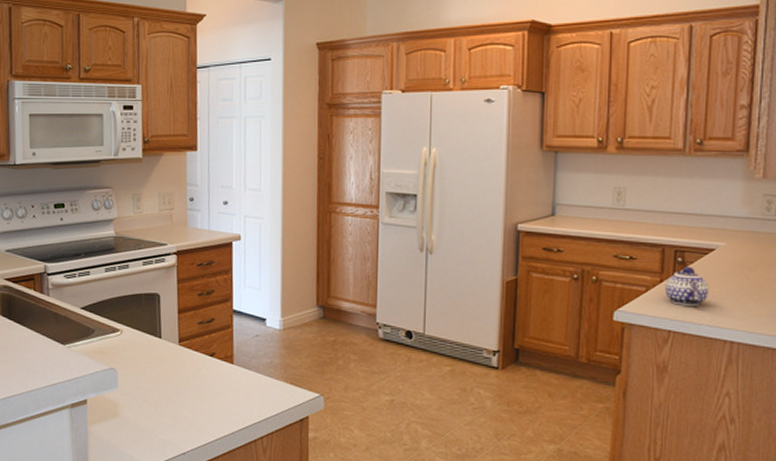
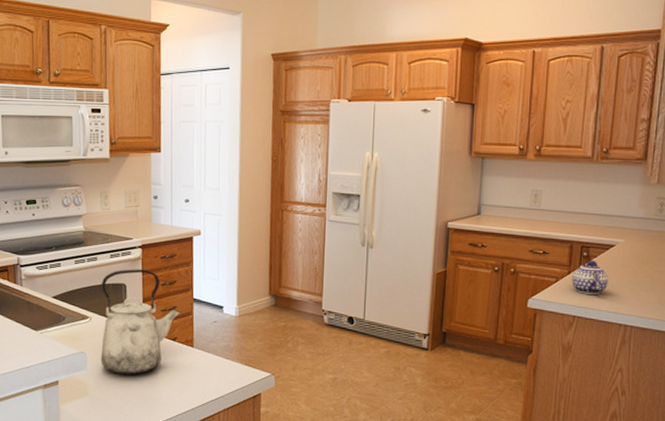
kettle: none [132,277,219,395] -> present [101,269,180,375]

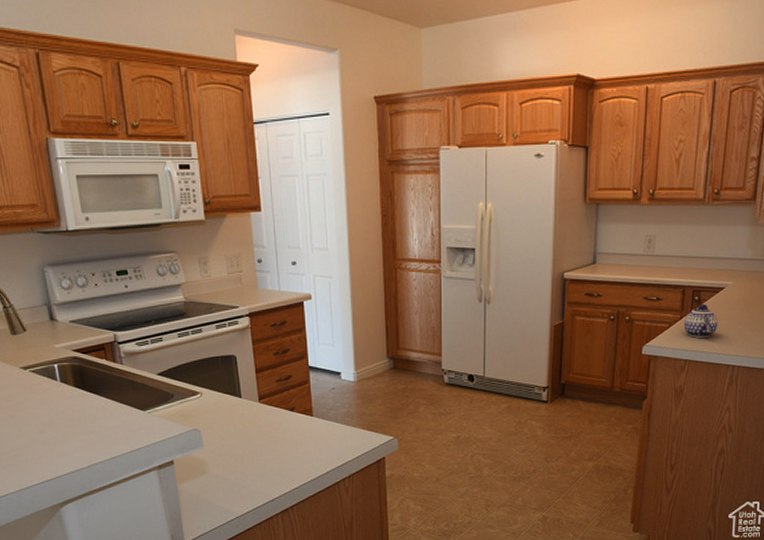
kettle: present [101,269,180,375] -> none [209,339,296,450]

